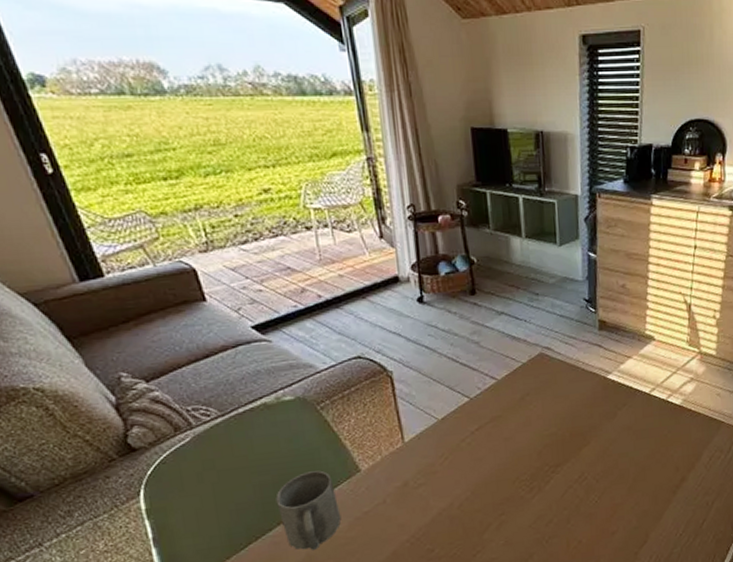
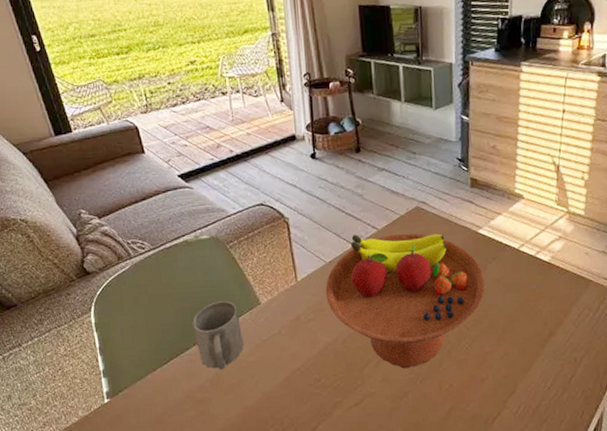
fruit bowl: none [438,381,615,529] -> present [325,233,486,369]

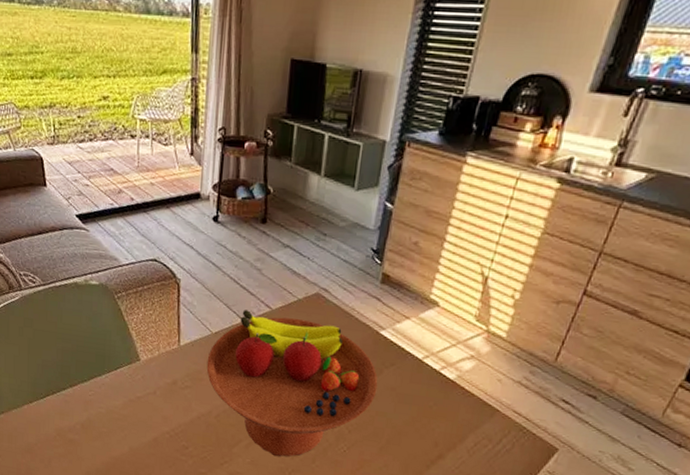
mug: present [192,301,244,370] -> none [72,349,119,417]

